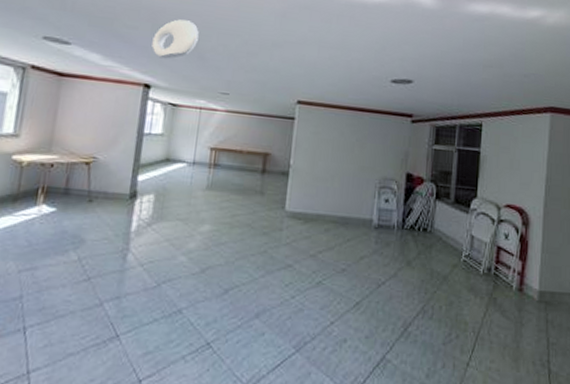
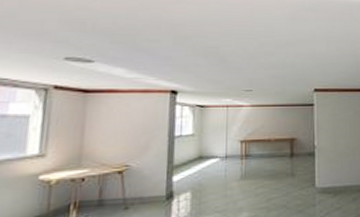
ceiling light: present [152,19,199,59] -> none [175,29,218,66]

